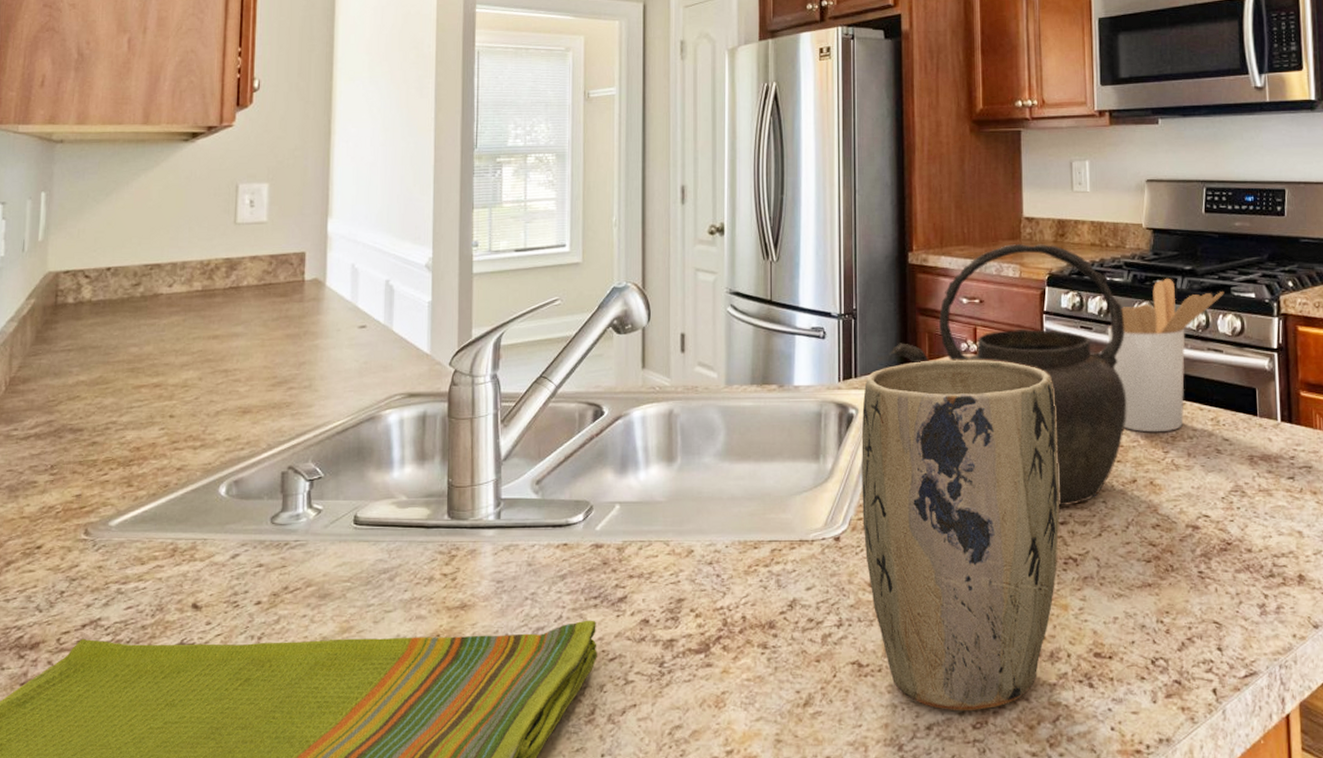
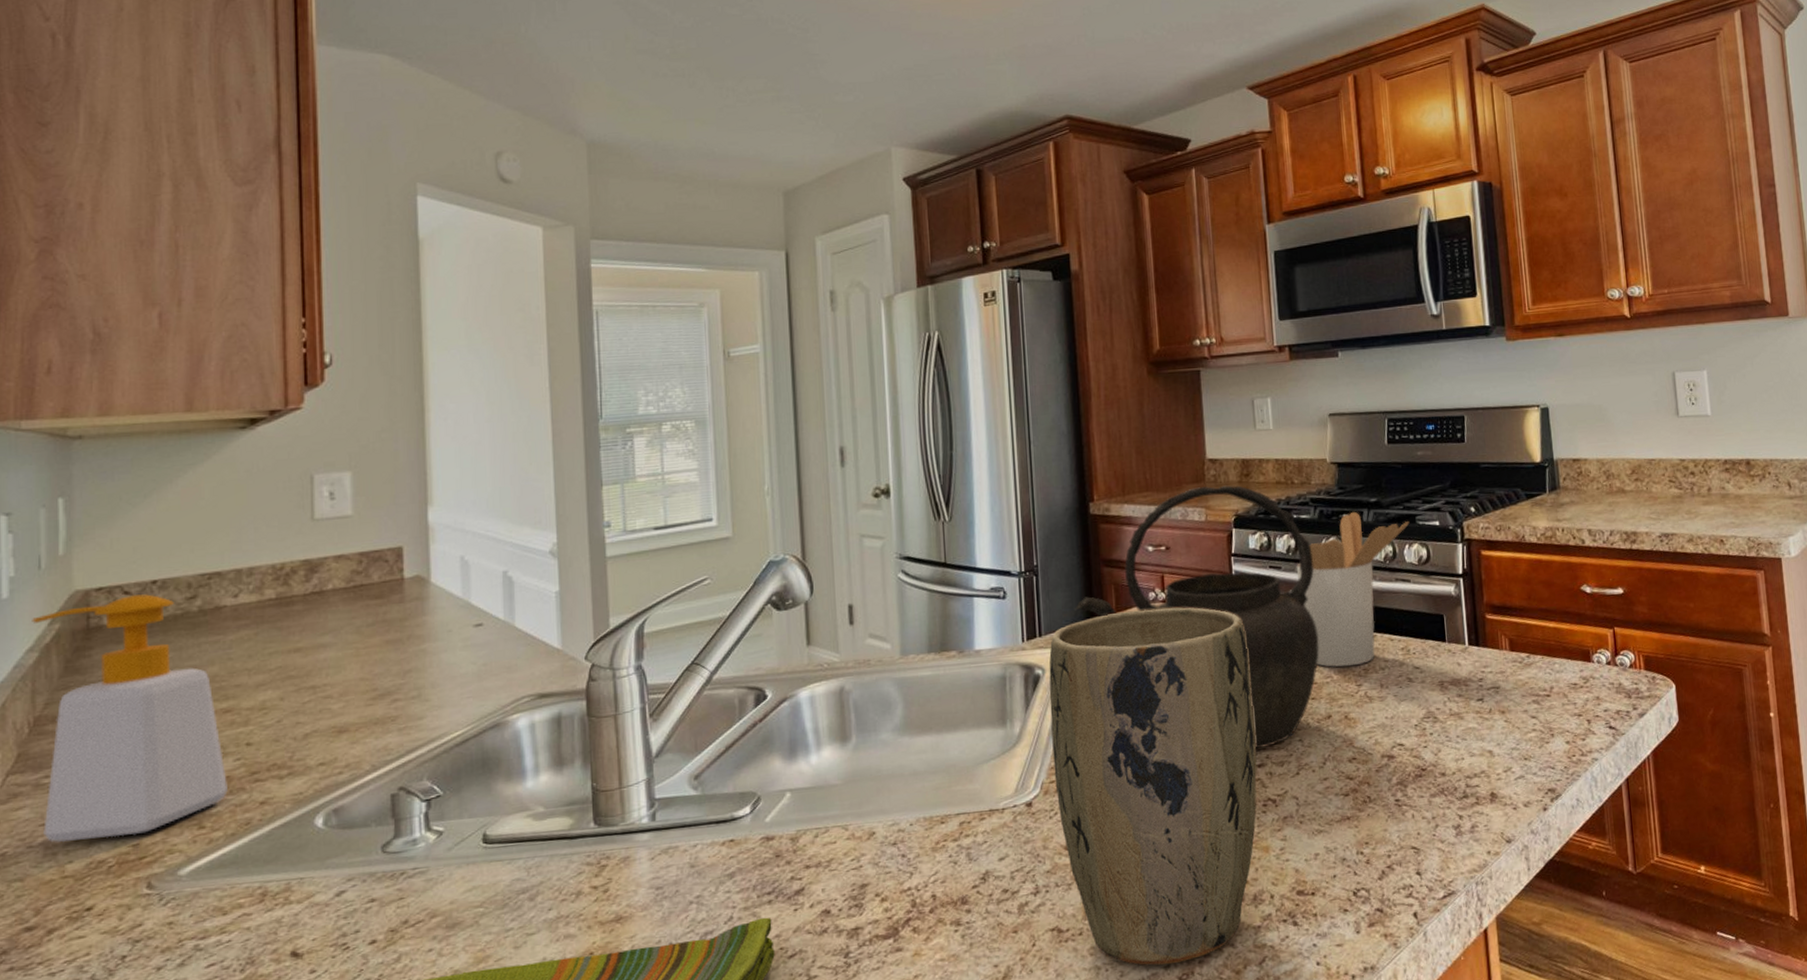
soap bottle: none [10,279,153,488] -> present [32,594,228,843]

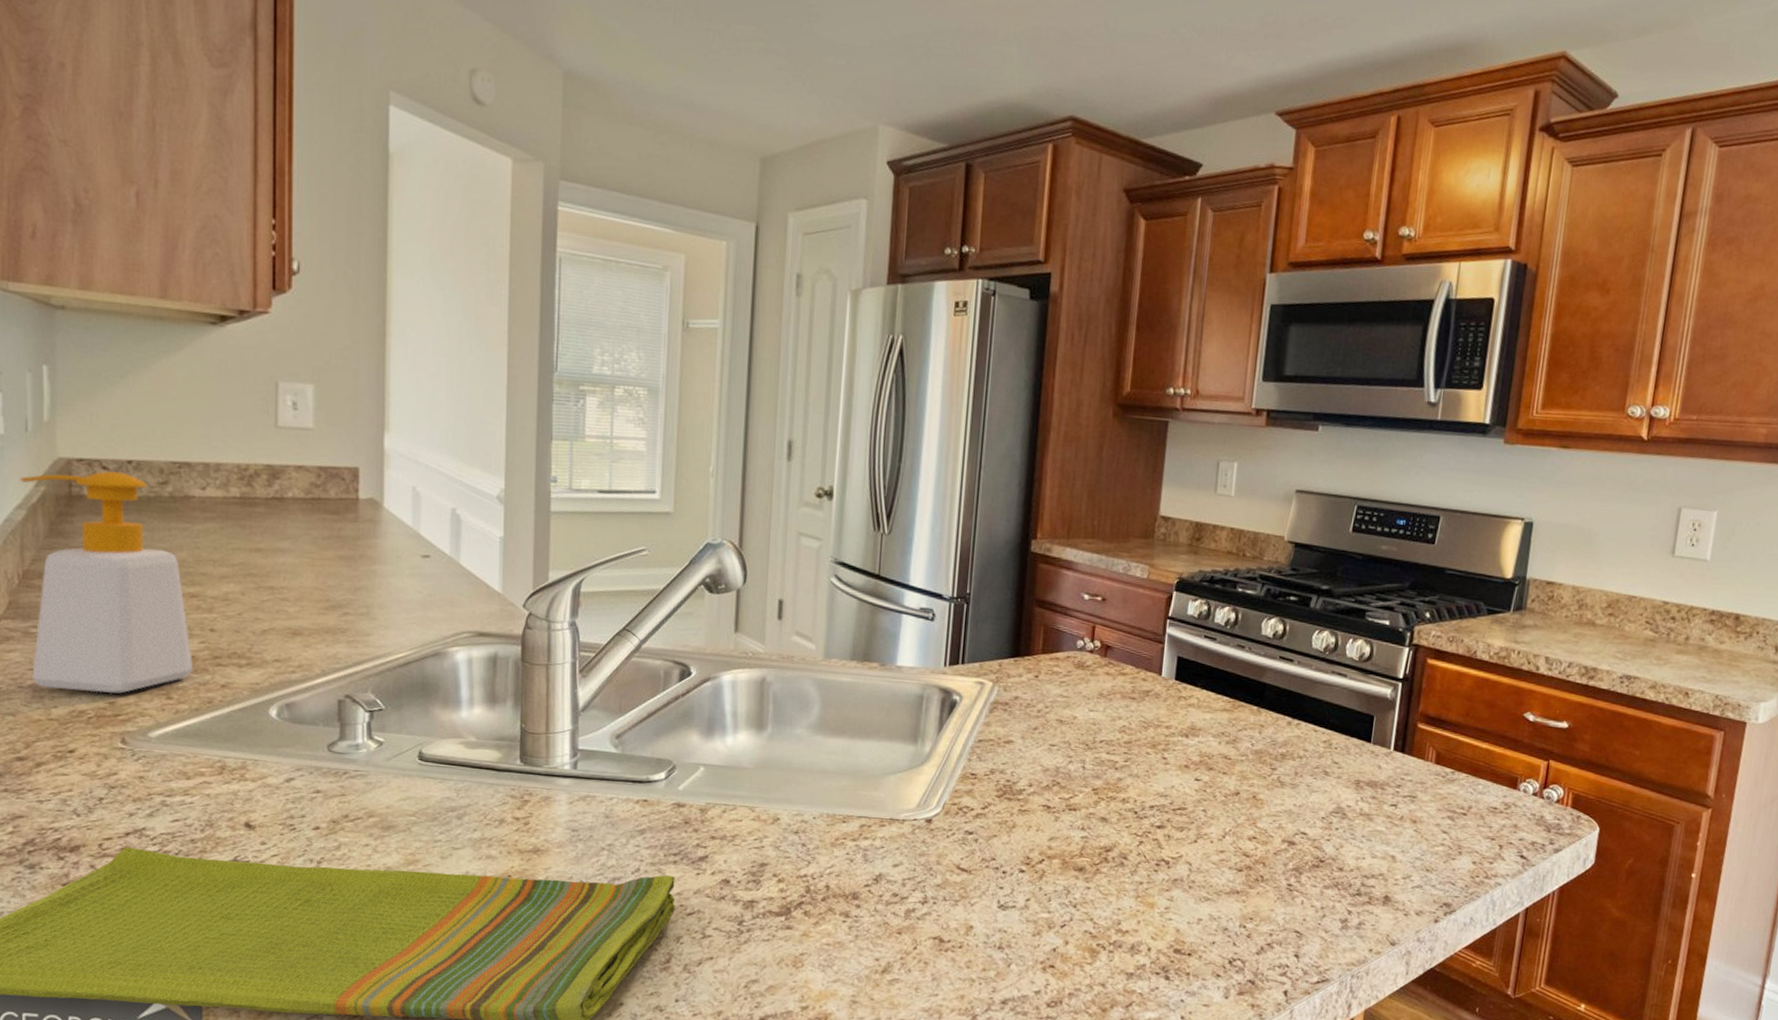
plant pot: present [1049,607,1257,966] -> none [956,654,1168,991]
kettle: present [1075,485,1319,749] -> none [1001,543,1252,811]
utensil holder: present [1296,511,1410,667] -> none [1231,595,1359,749]

